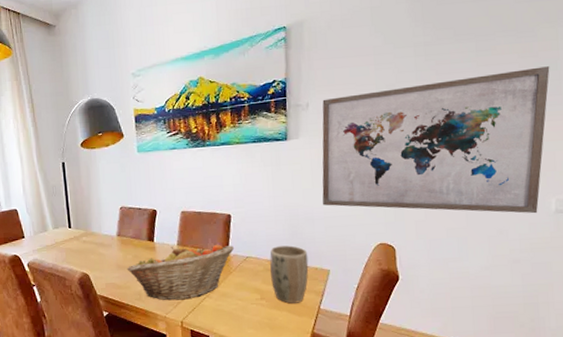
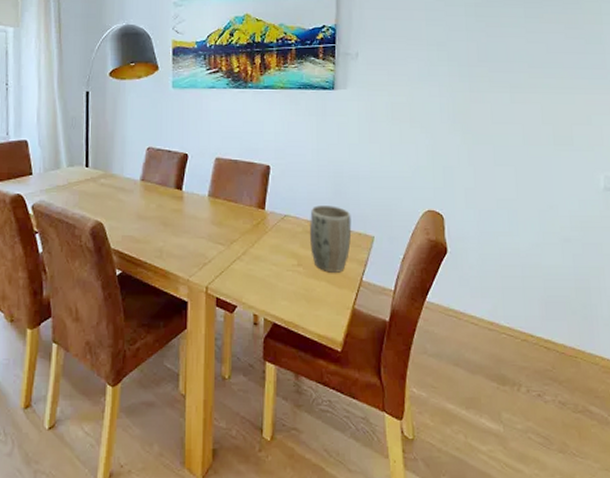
fruit basket: present [127,244,235,301] -> none [148,198,272,261]
wall art: present [322,66,550,214] -> none [369,39,595,190]

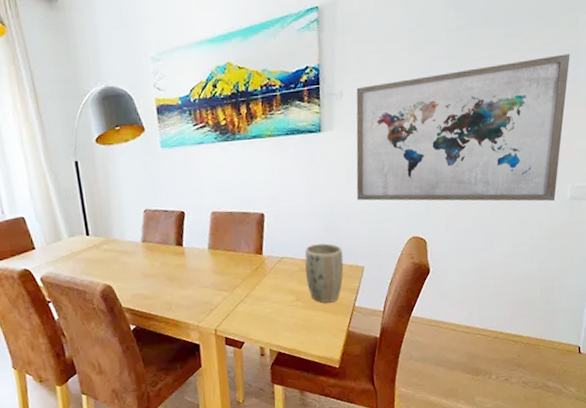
wall art: none [369,39,595,190] -> present [356,54,570,202]

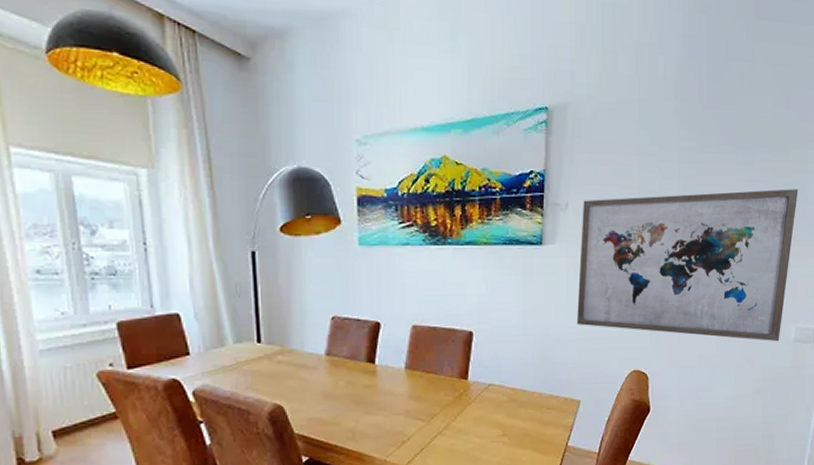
plant pot: present [305,243,344,303] -> none [515,371,558,440]

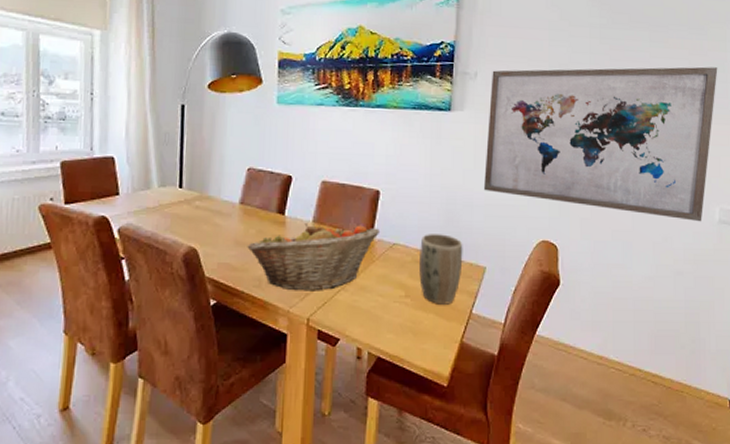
fruit basket: none [337,368,476,440] -> present [247,223,381,291]
plant pot: none [515,371,558,440] -> present [419,234,463,305]

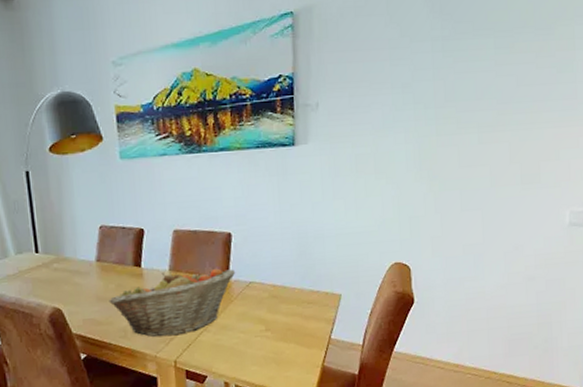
plant pot: present [419,234,463,305] -> none [275,267,319,334]
wall art: present [484,66,718,222] -> none [333,68,566,227]

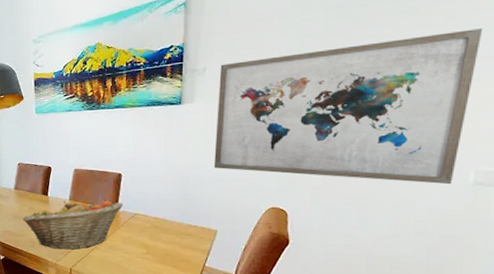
wall art: none [333,68,566,227] -> present [214,28,483,185]

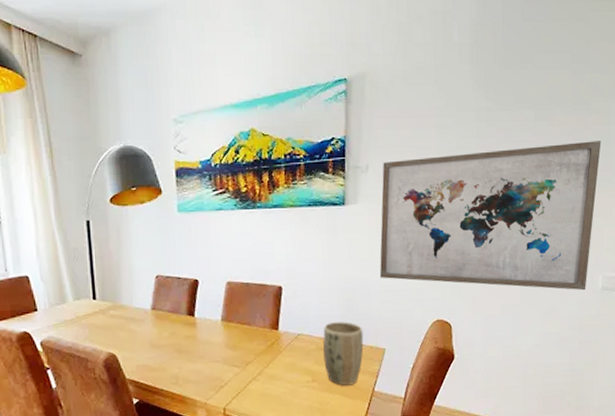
fruit basket: present [22,200,124,250] -> none [162,320,286,385]
plant pot: none [158,205,196,260] -> present [323,322,364,386]

